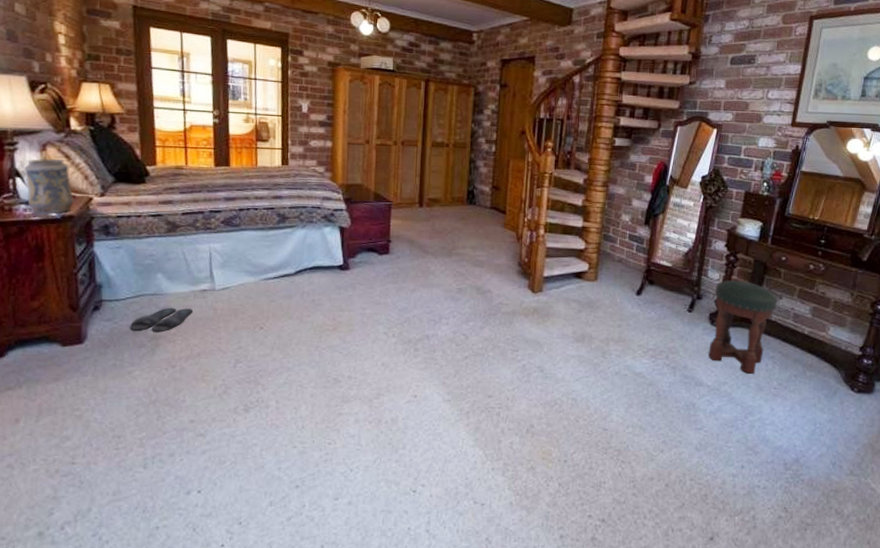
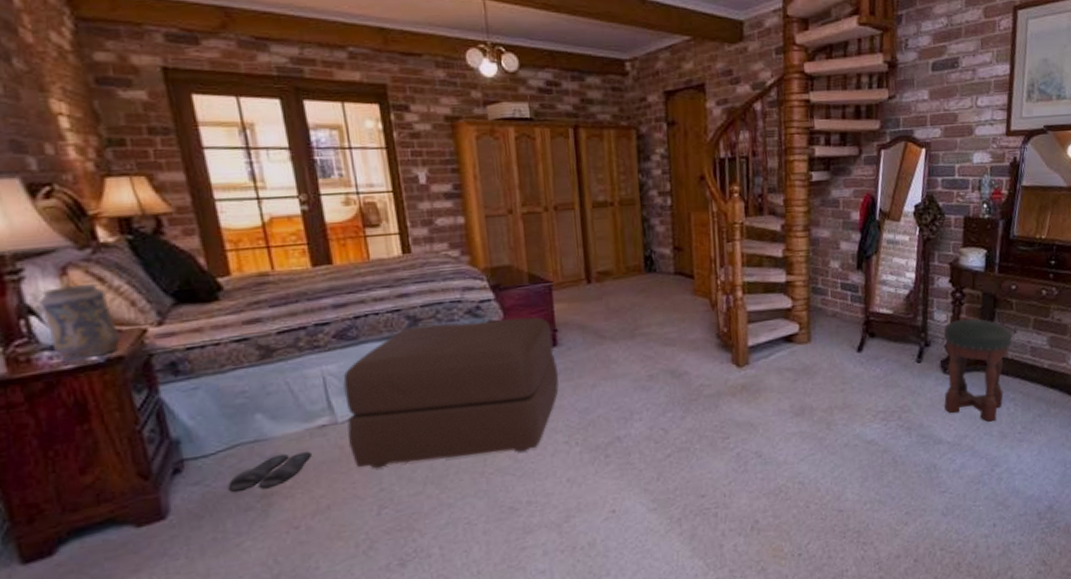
ottoman: none [221,222,388,335] -> present [343,317,559,468]

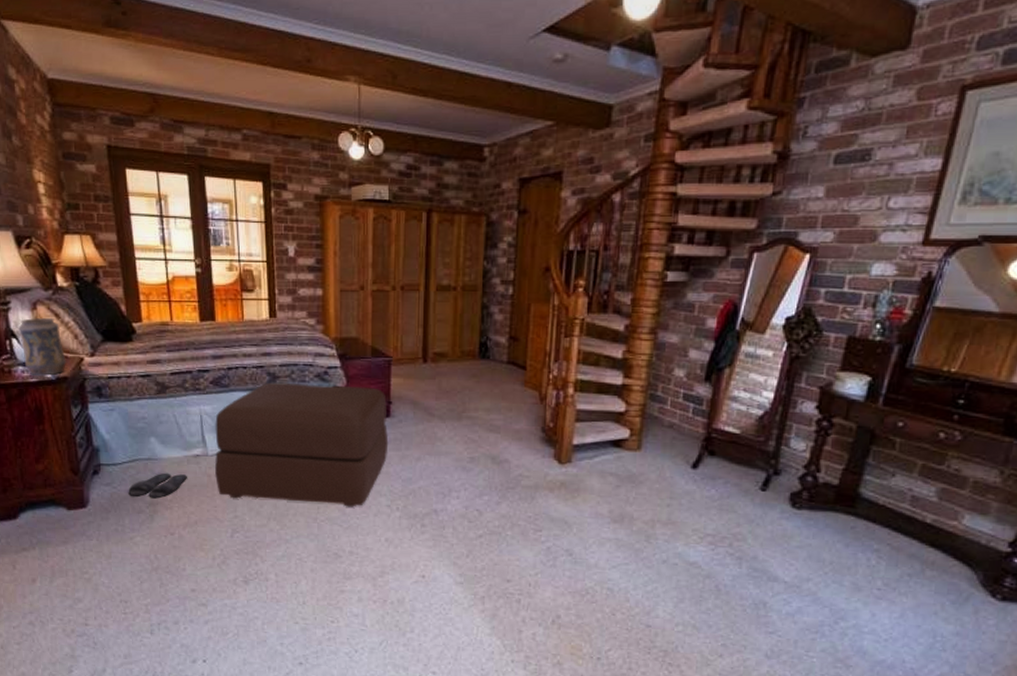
stool: present [943,318,1013,423] -> none [787,451,889,571]

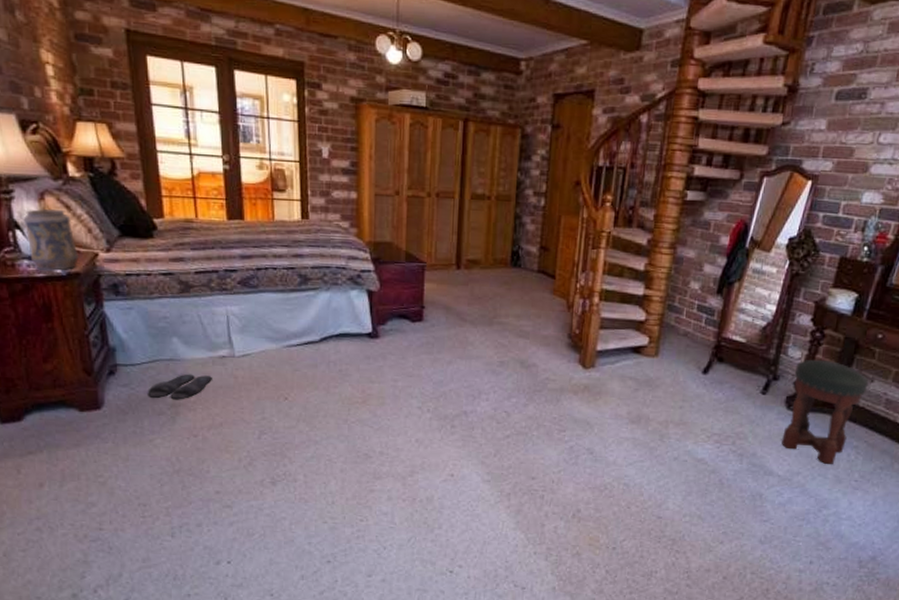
ottoman: present [215,382,389,507] -> none [242,284,421,409]
stool: none [787,451,889,571] -> present [782,359,869,465]

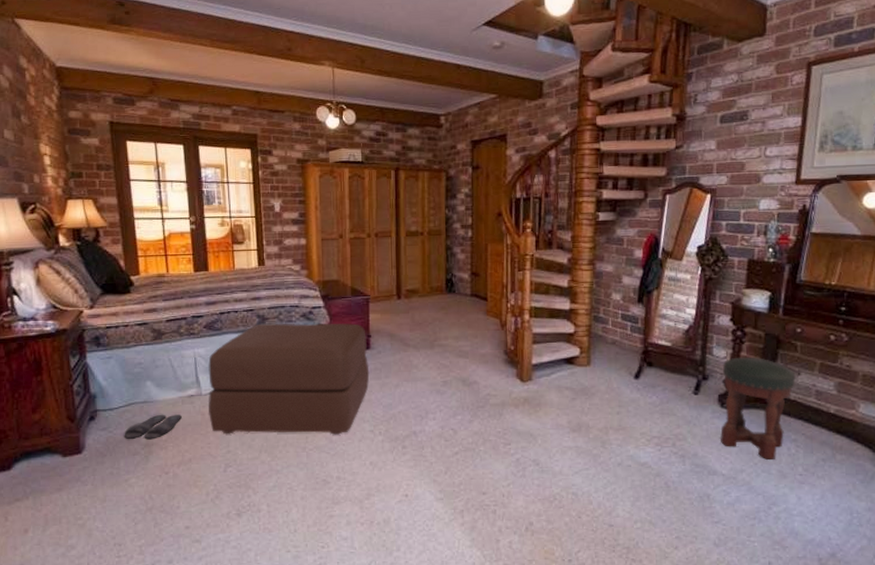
decorative vase: present [22,208,79,272] -> none [19,274,66,331]
ottoman: none [242,284,421,409] -> present [208,322,370,435]

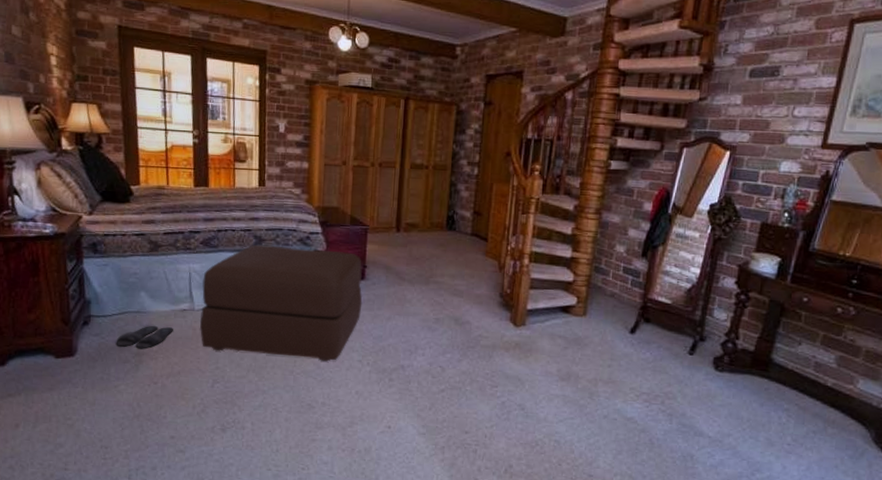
stool: present [720,357,796,461] -> none [711,321,797,427]

